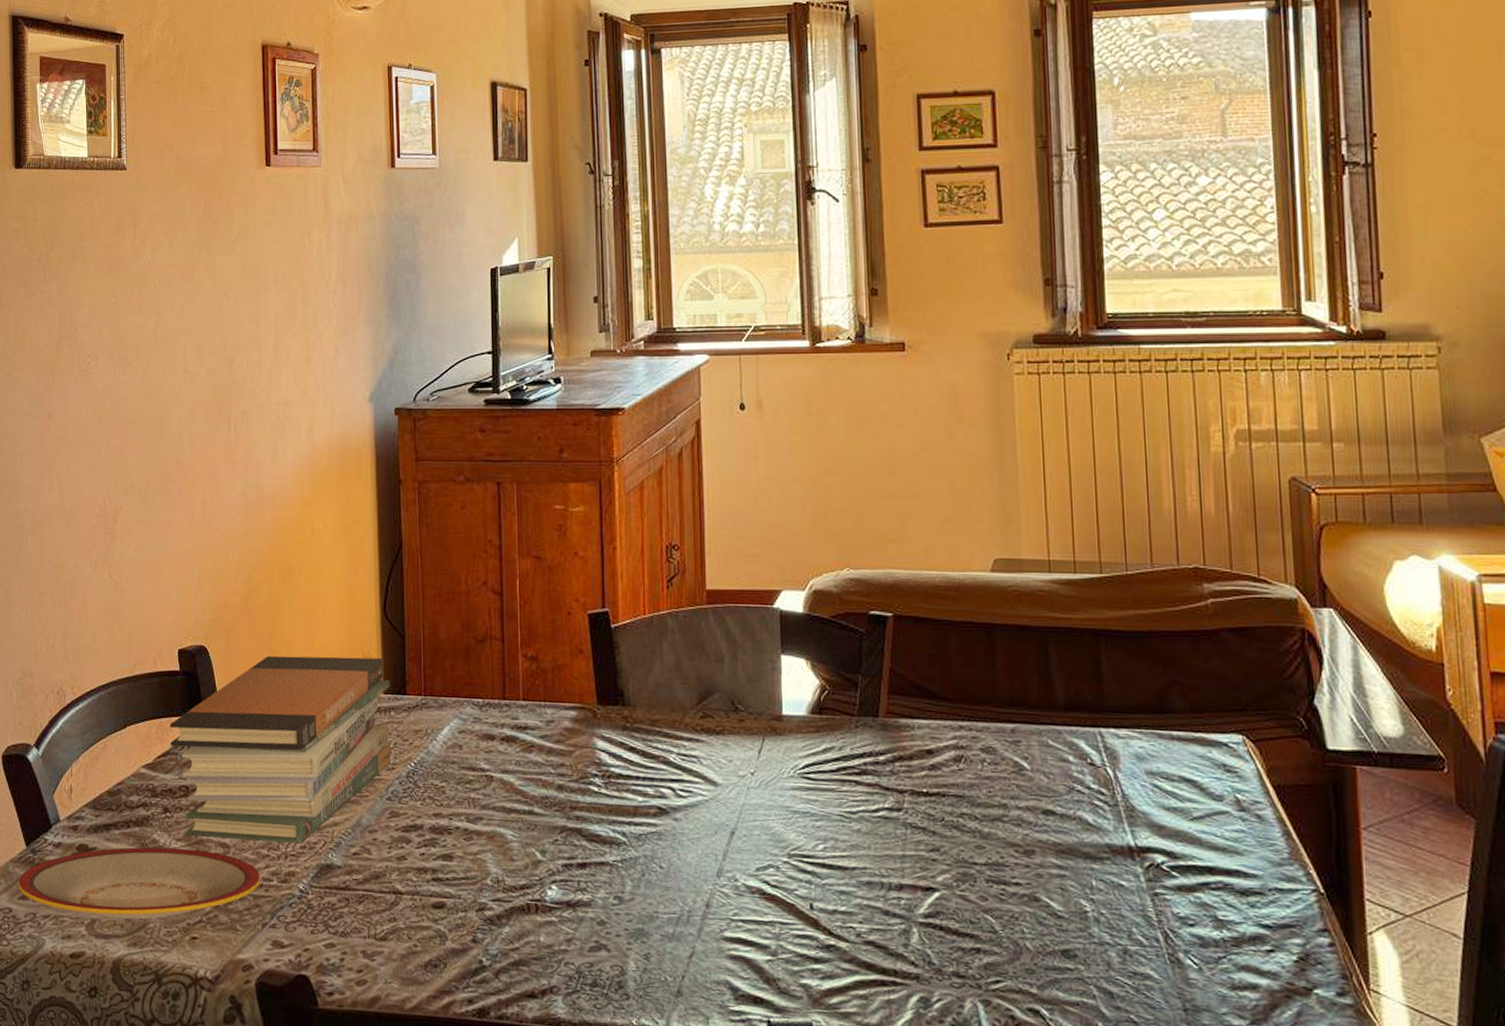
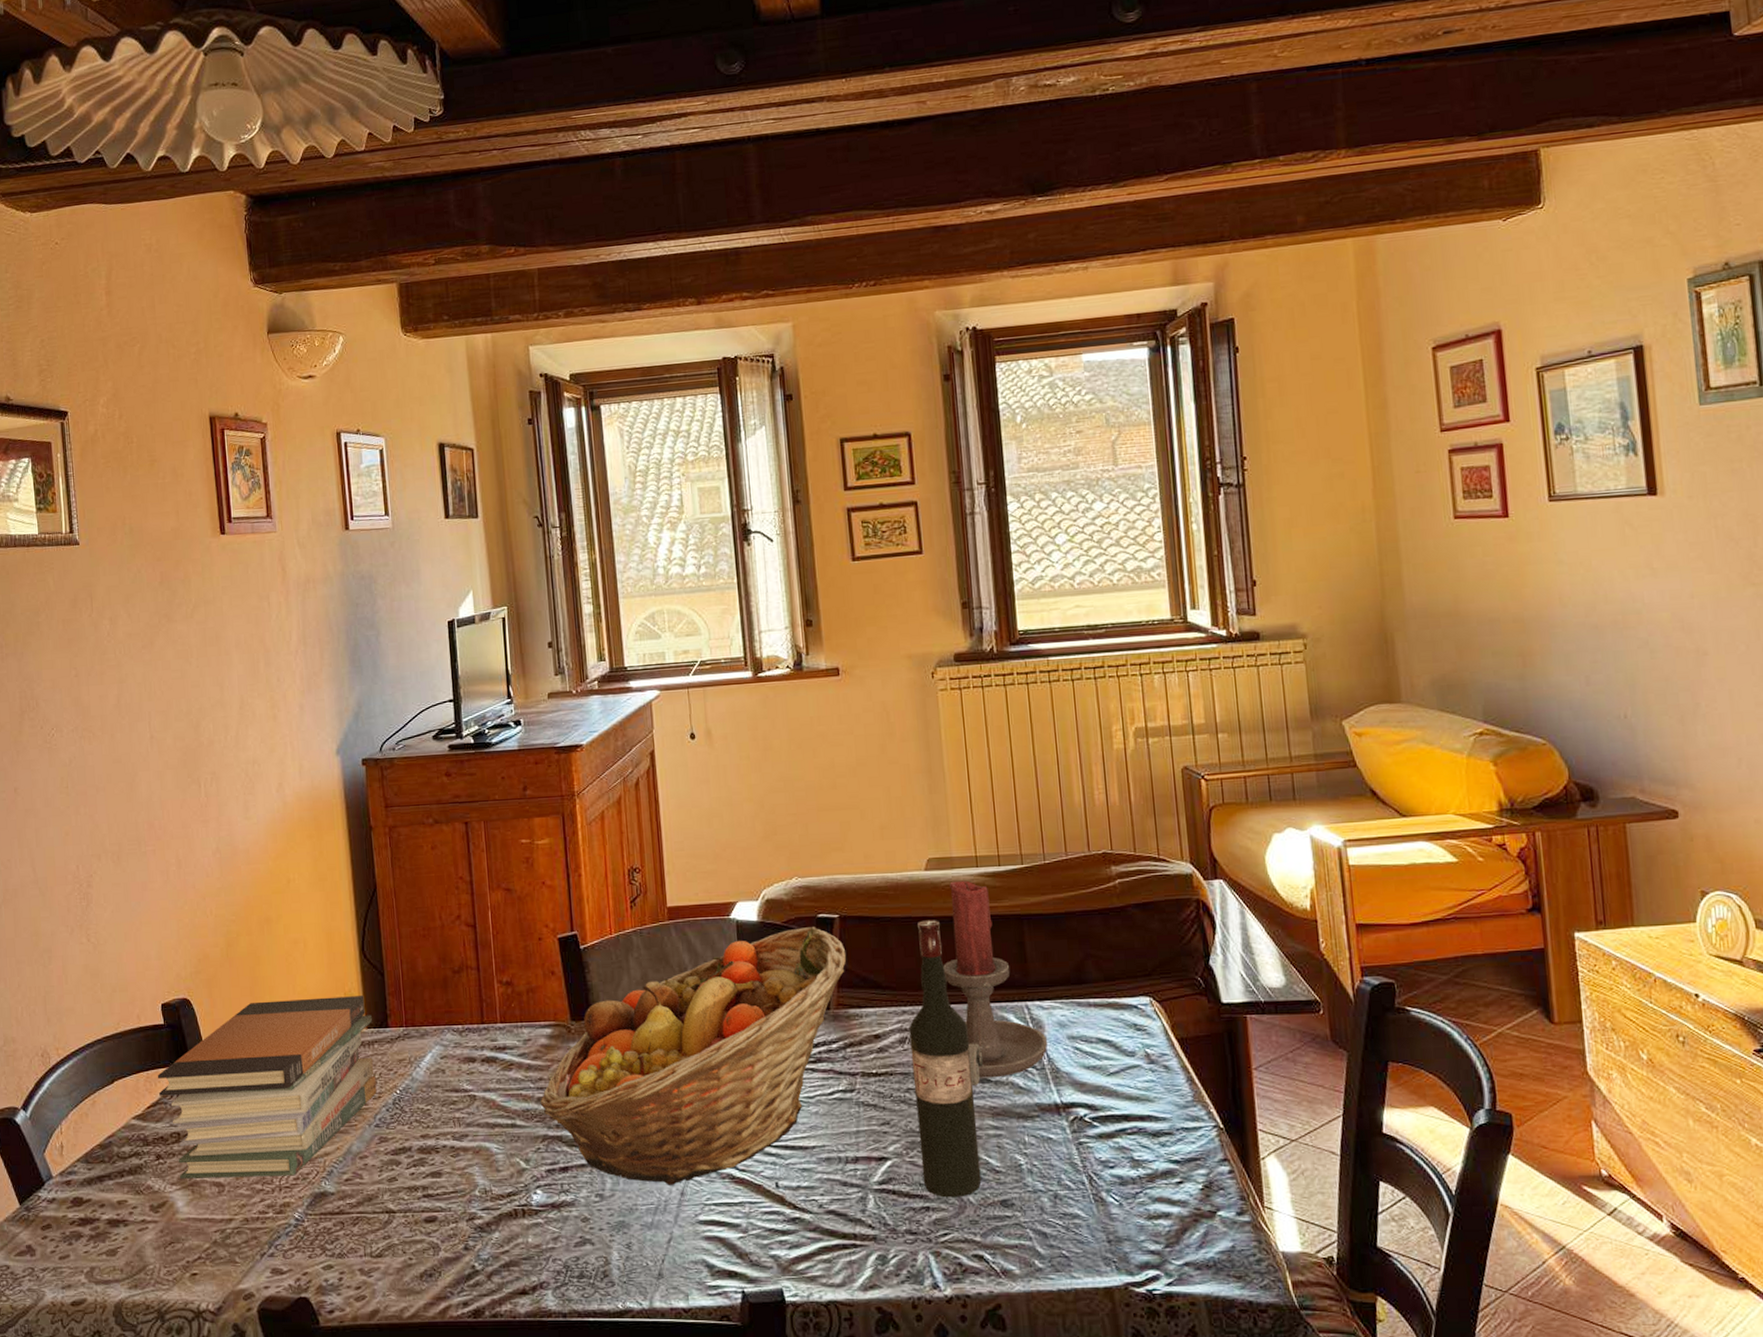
plate: present [18,847,261,920] -> none [14,1191,257,1265]
fruit basket: none [560,624,900,896] -> present [540,927,847,1186]
wine bottle: none [966,627,1041,942] -> present [909,920,982,1198]
candle holder: none [1007,586,1123,817] -> present [943,880,1048,1085]

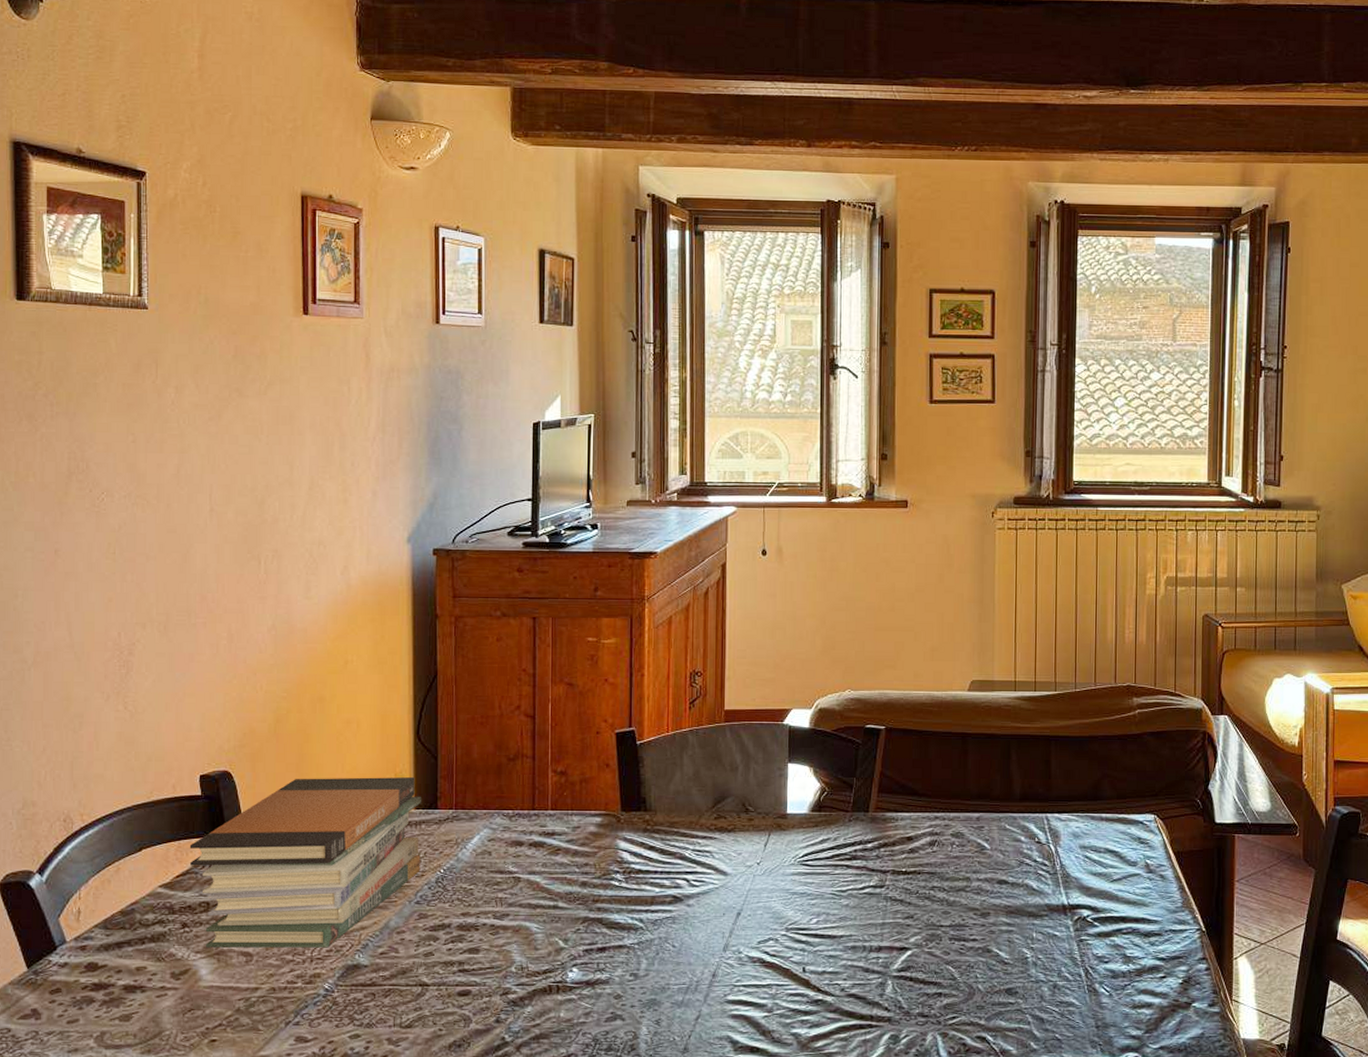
fruit basket: present [540,927,847,1186] -> none [583,736,889,968]
wine bottle: present [909,920,982,1198] -> none [938,736,993,985]
candle holder: present [943,880,1048,1085] -> none [975,702,1062,886]

